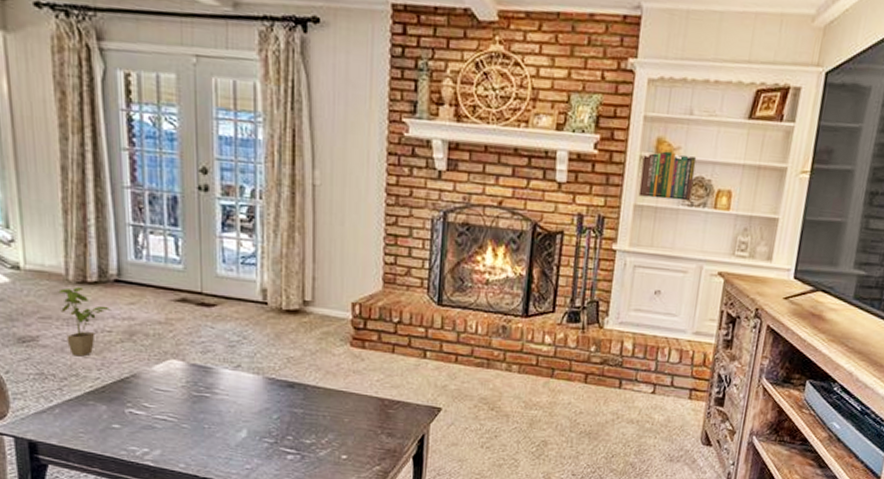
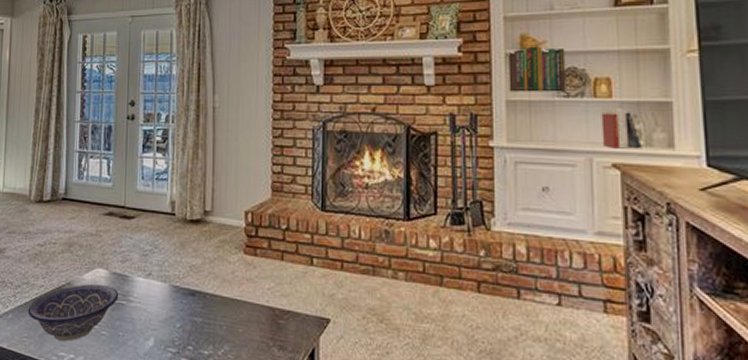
house plant: present [58,286,111,357] -> none [23,205,58,266]
decorative bowl: none [81,376,201,435] -> present [28,284,119,341]
books: none [714,218,746,260] -> present [601,107,642,149]

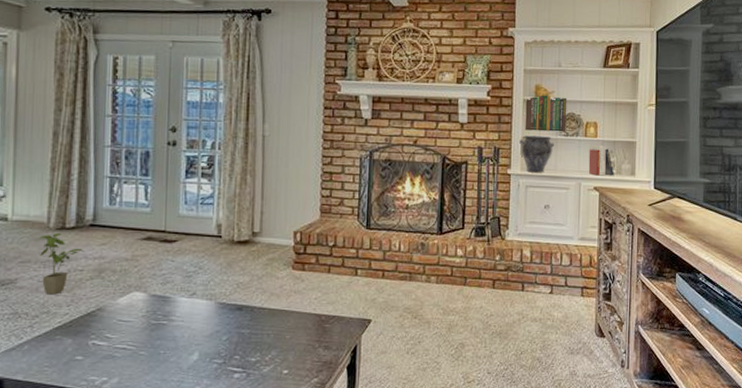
house plant: none [23,205,58,266] -> present [39,232,85,295]
decorative bowl: present [28,284,119,341] -> none [49,307,159,365]
vase: none [503,98,550,145] -> present [519,135,554,173]

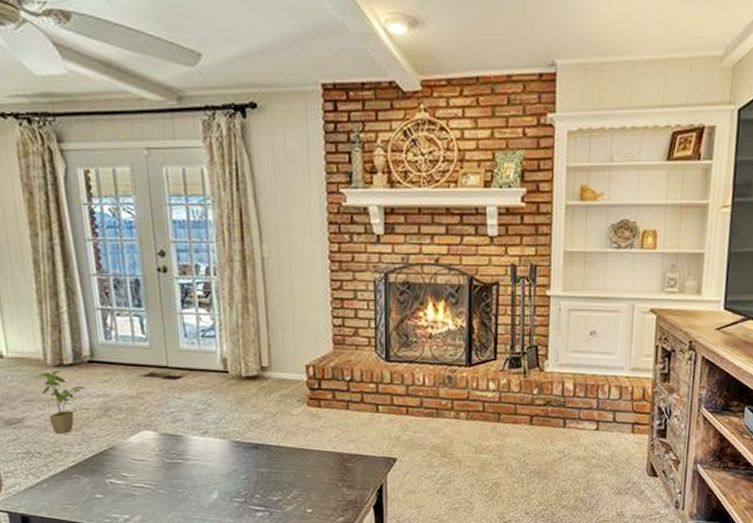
vase: present [519,135,554,173] -> none [561,249,603,294]
books: present [525,95,567,132] -> none [567,198,620,244]
books: present [588,144,615,176] -> none [644,258,676,296]

